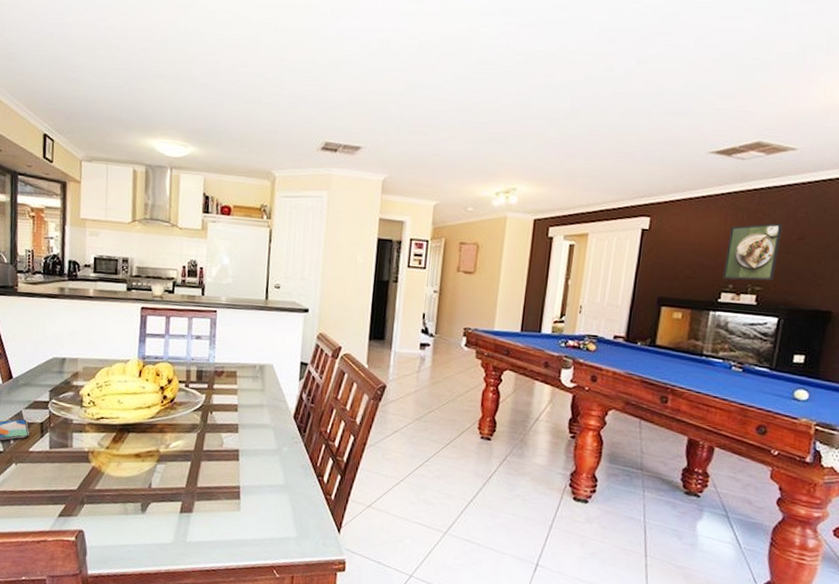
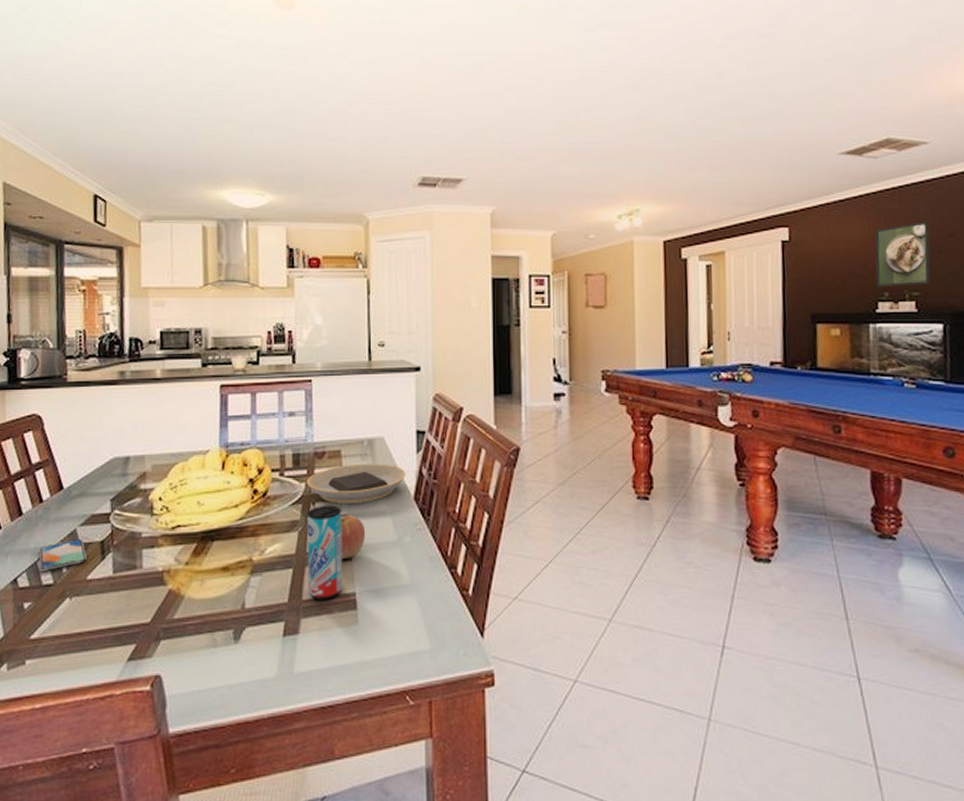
beverage can: none [202,414,234,489] -> present [306,505,344,600]
plate: none [206,384,289,417] -> present [306,464,406,504]
apple: none [230,424,252,460] -> present [340,515,366,560]

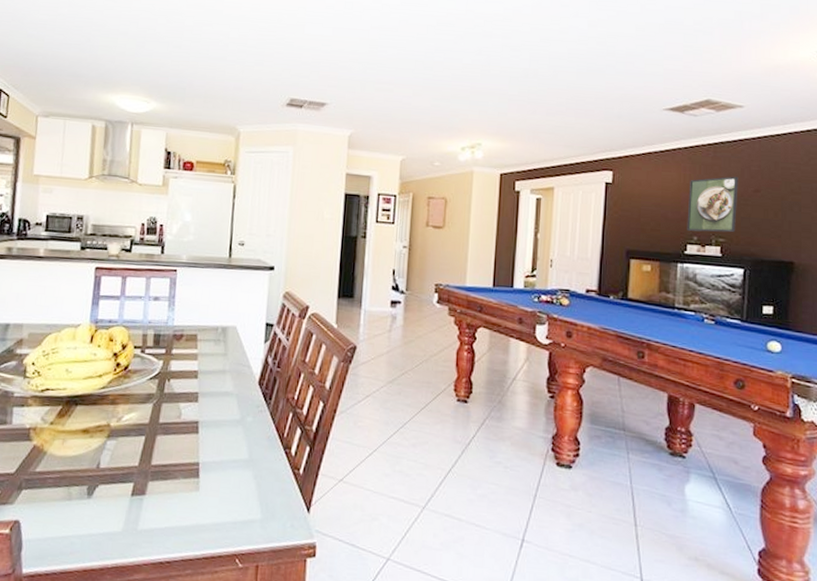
plate: present [306,464,406,504] -> none [164,348,253,384]
beverage can: present [306,505,344,600] -> none [157,382,193,467]
apple: present [340,515,366,560] -> none [189,392,213,433]

